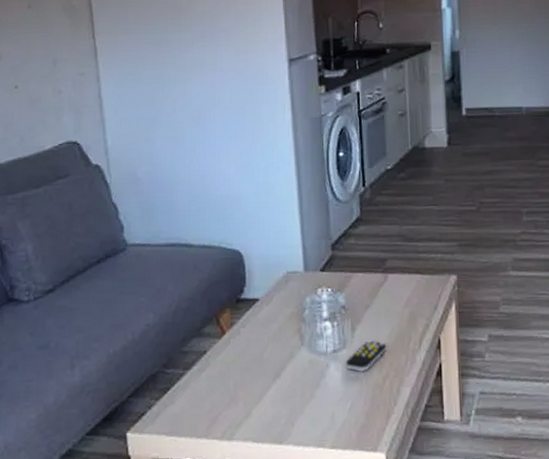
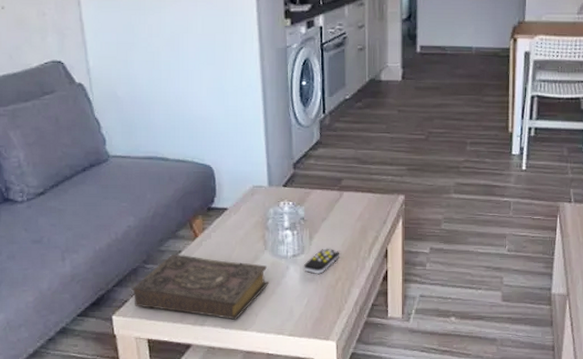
book: none [150,355,307,431] -> present [132,254,269,320]

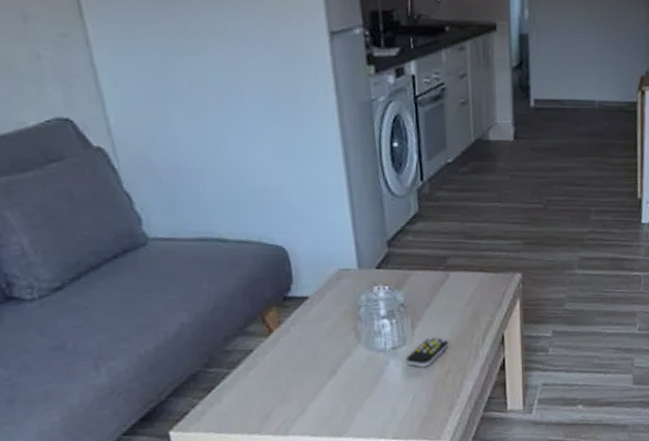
book: present [132,254,269,320] -> none [193,354,365,426]

